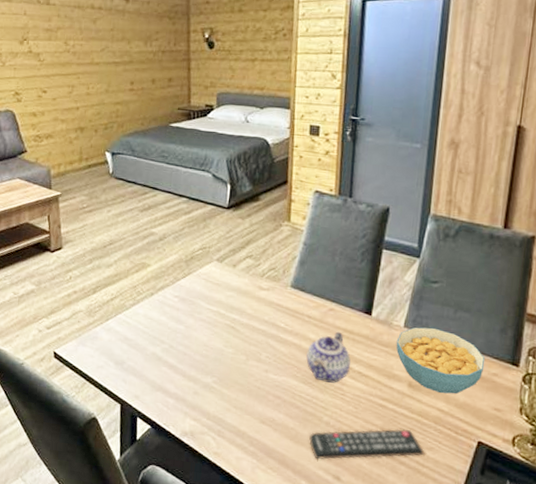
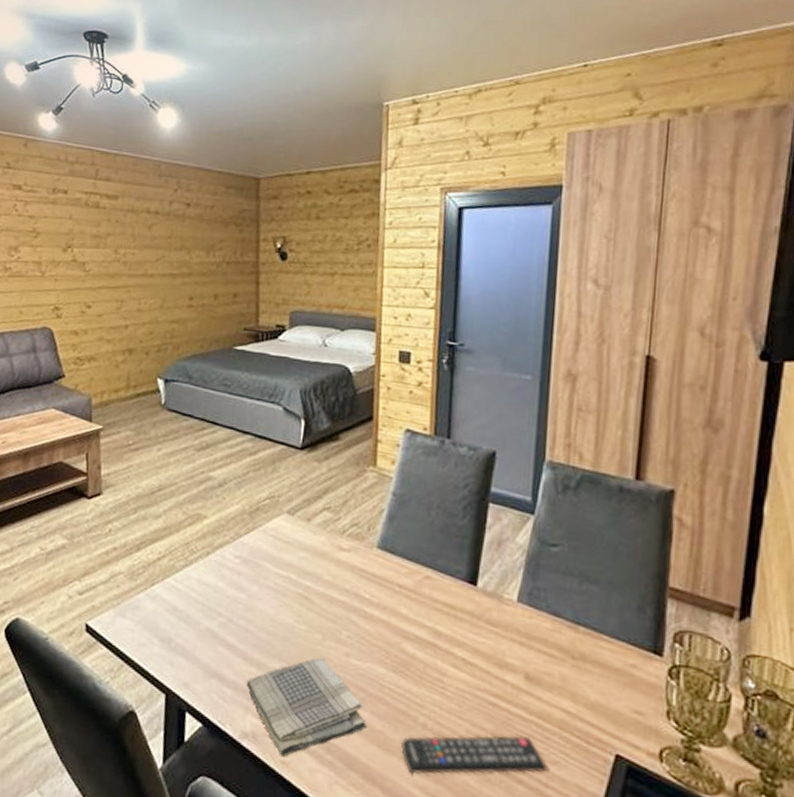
dish towel: none [185,373,282,449] -> present [246,657,367,757]
teapot: present [306,331,351,383] -> none [397,605,452,673]
cereal bowl: present [396,327,486,395] -> none [508,602,620,691]

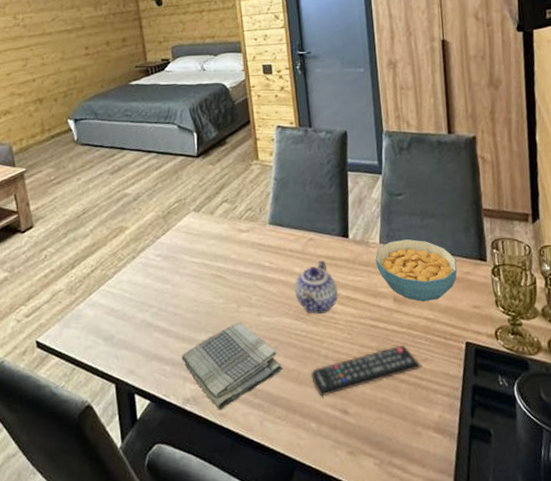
teapot: none [397,605,452,673] -> present [295,260,338,314]
cereal bowl: none [508,602,620,691] -> present [375,238,458,302]

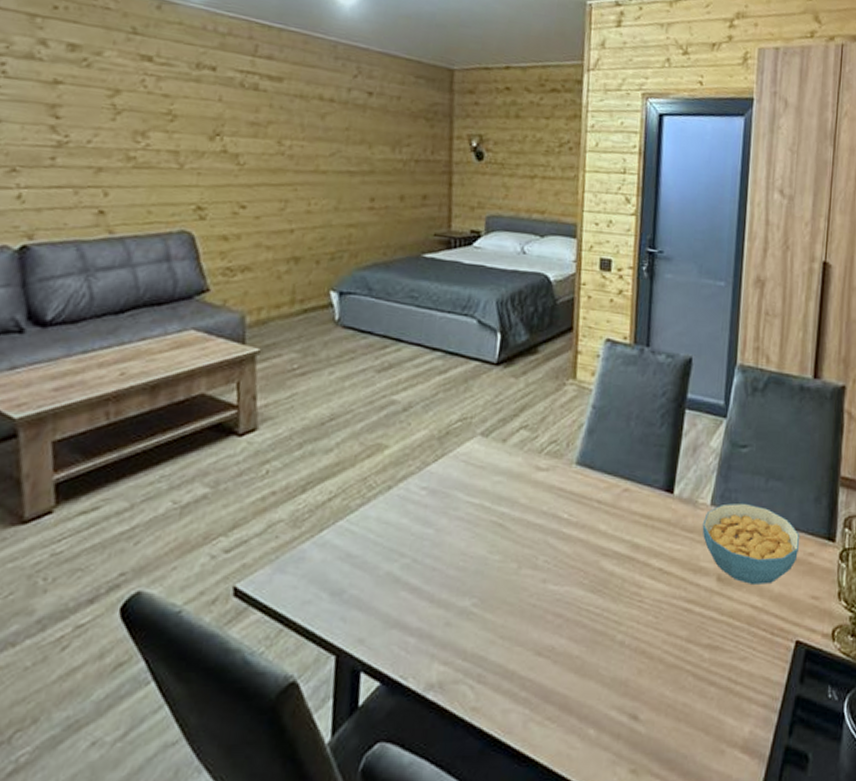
dish towel: present [181,322,283,410] -> none [432,588,564,702]
teapot: present [295,260,338,314] -> none [595,518,650,587]
remote control: present [311,344,421,397] -> none [599,637,738,696]

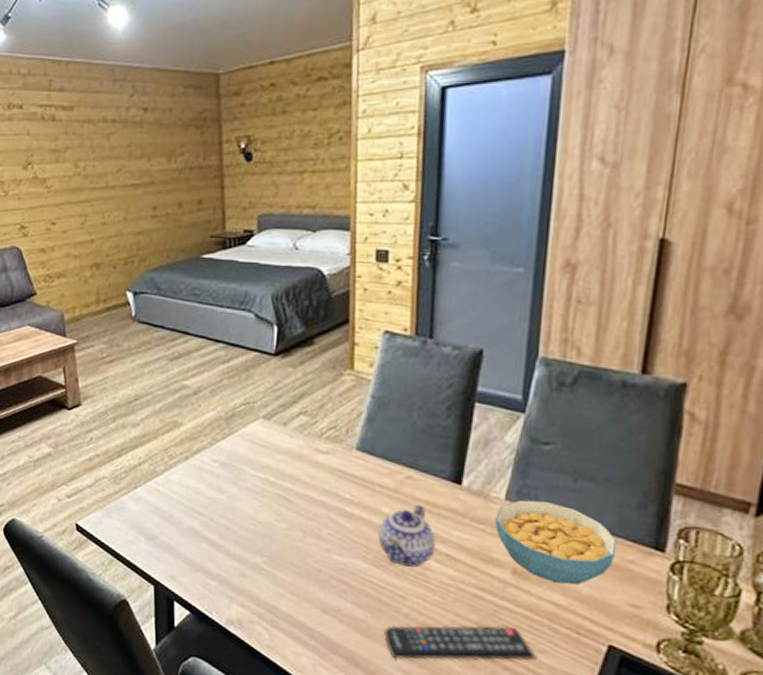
teapot: none [595,518,650,587] -> present [378,504,435,568]
remote control: none [599,637,738,696] -> present [384,625,536,661]

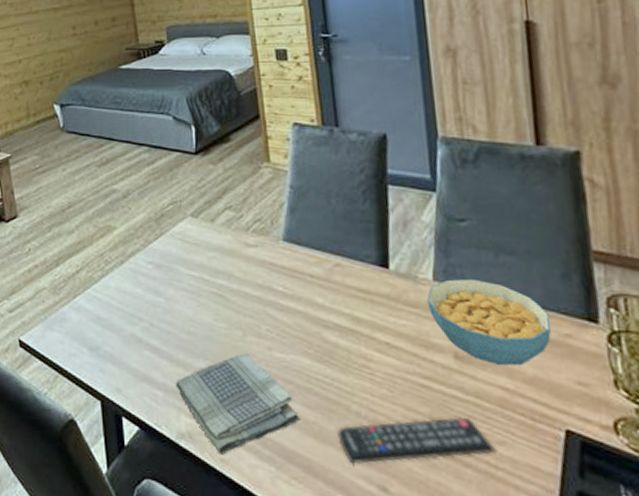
dish towel: none [230,553,349,642] -> present [175,353,300,455]
teapot: present [378,504,435,568] -> none [316,292,374,360]

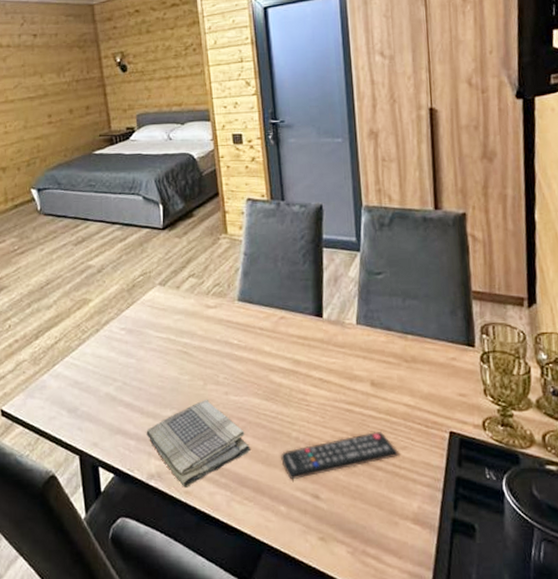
cereal bowl: present [427,278,552,366] -> none [351,320,442,388]

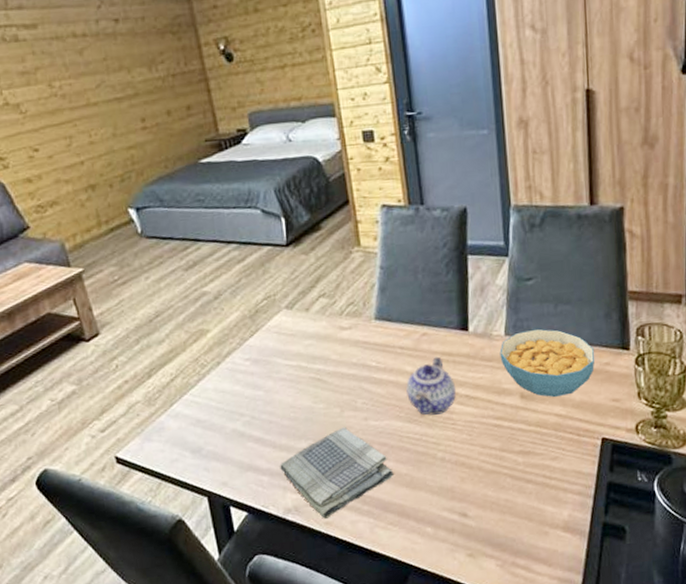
teapot: none [264,339,310,395] -> present [406,356,456,415]
remote control: present [281,431,400,480] -> none [426,443,550,501]
cereal bowl: none [351,320,442,388] -> present [499,328,595,398]

